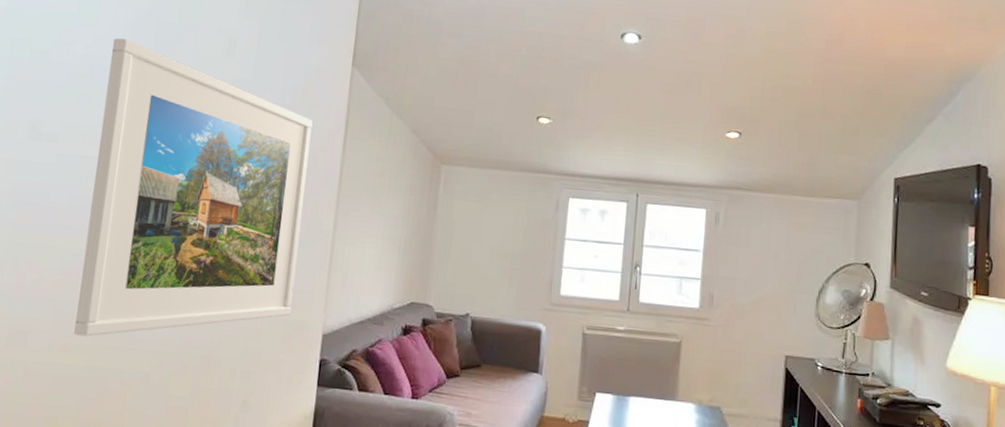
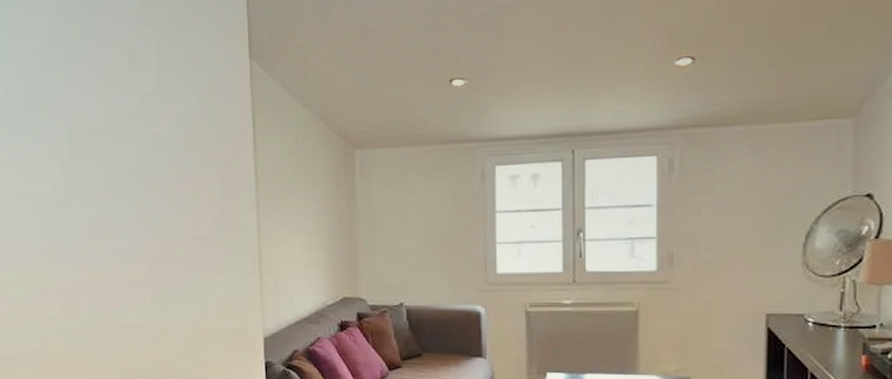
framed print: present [74,38,313,337] -> none [28,71,231,359]

